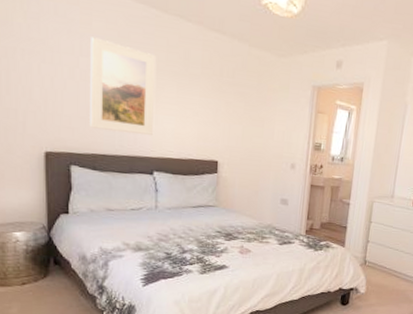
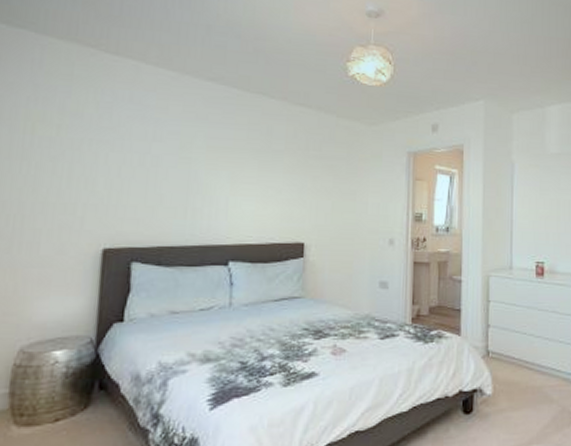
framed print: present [90,37,156,135] -> none [158,121,236,220]

